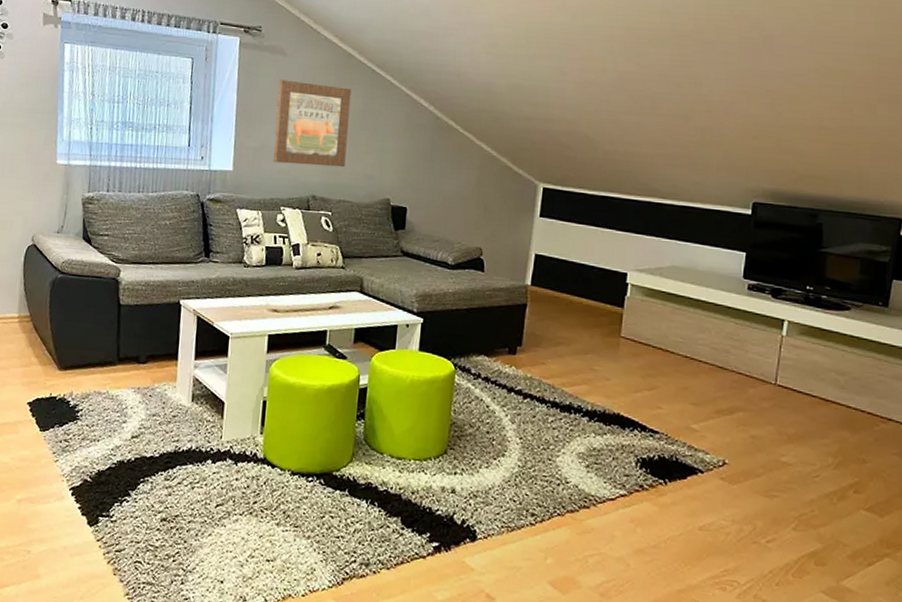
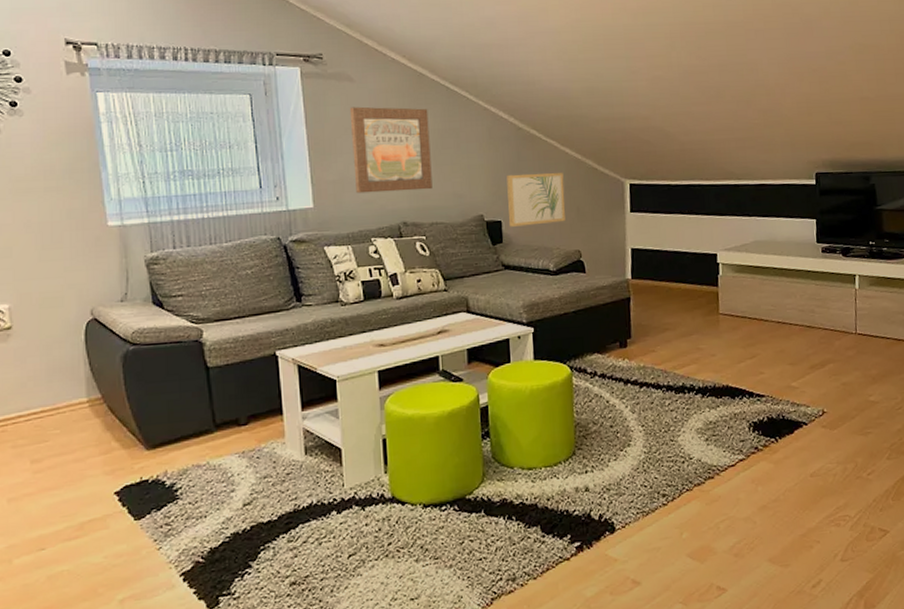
wall art: none [413,162,476,217] -> present [506,172,566,227]

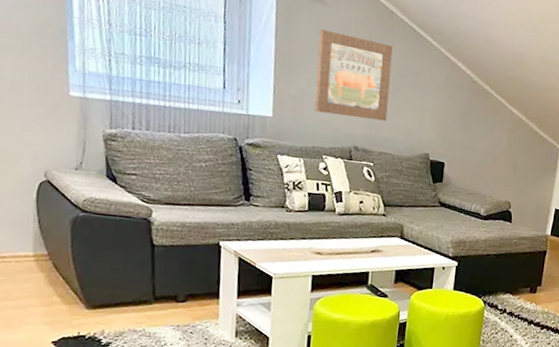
wall art: present [506,172,566,227] -> none [450,122,507,174]

